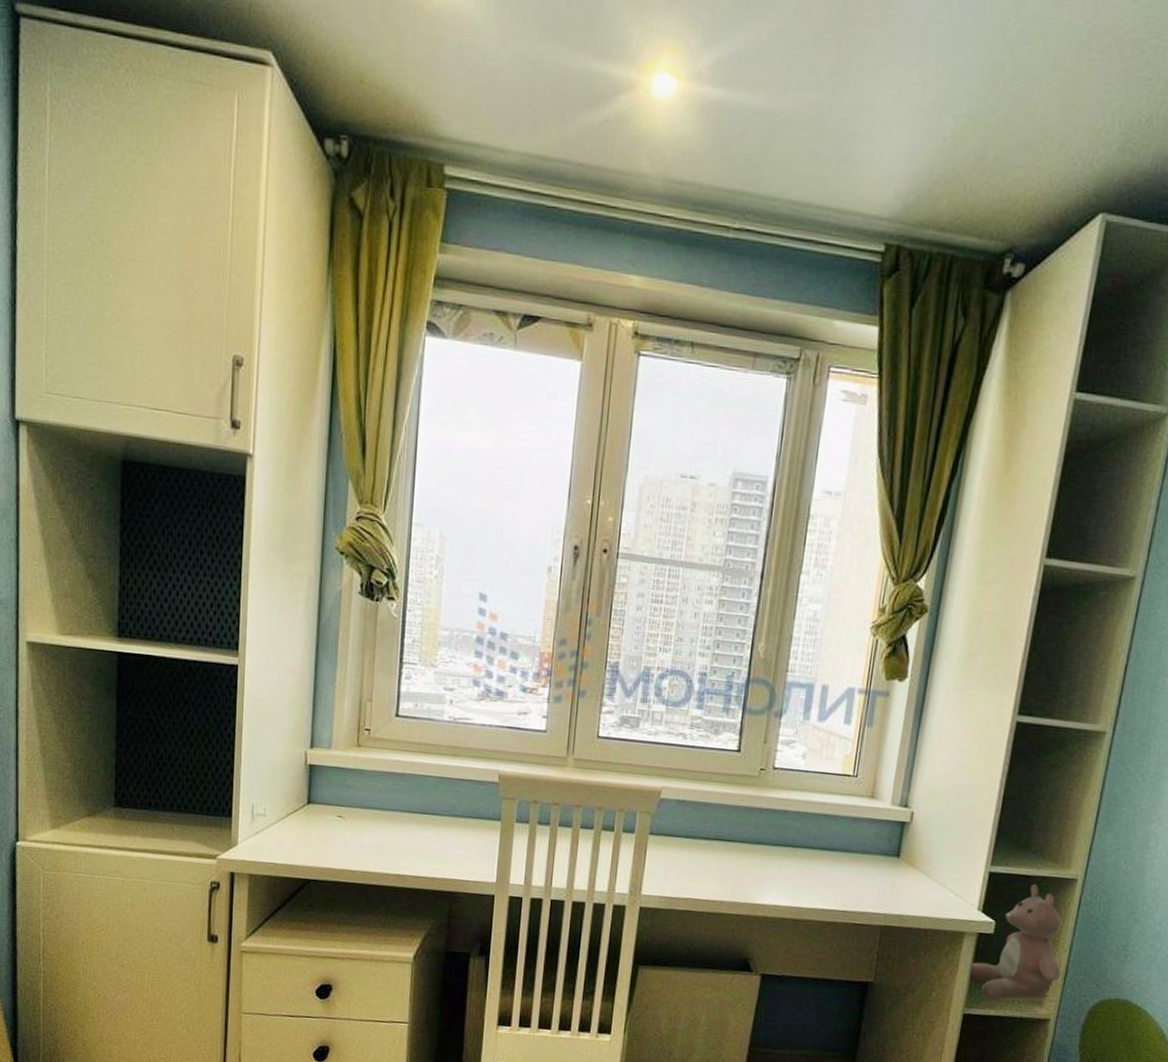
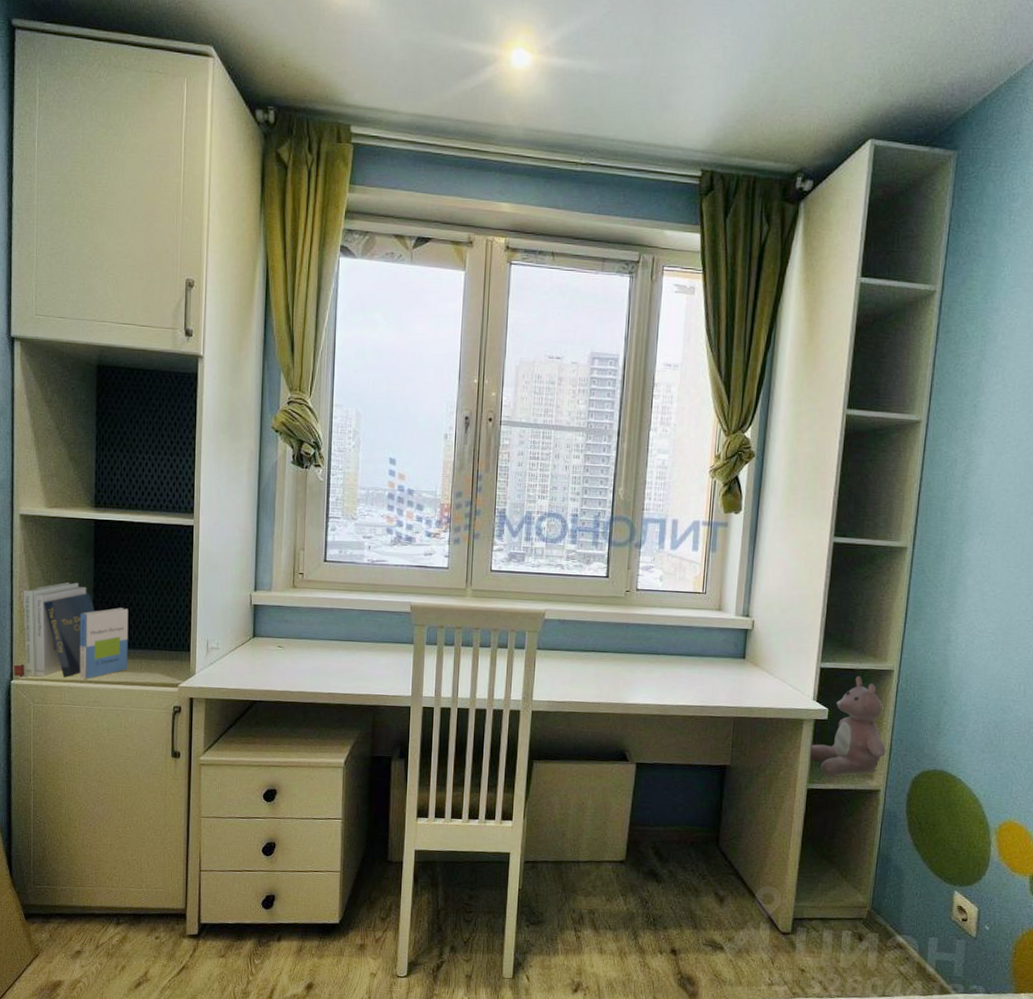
books: none [19,726,117,842] -> present [13,581,95,678]
book: none [98,760,158,845] -> present [79,608,129,679]

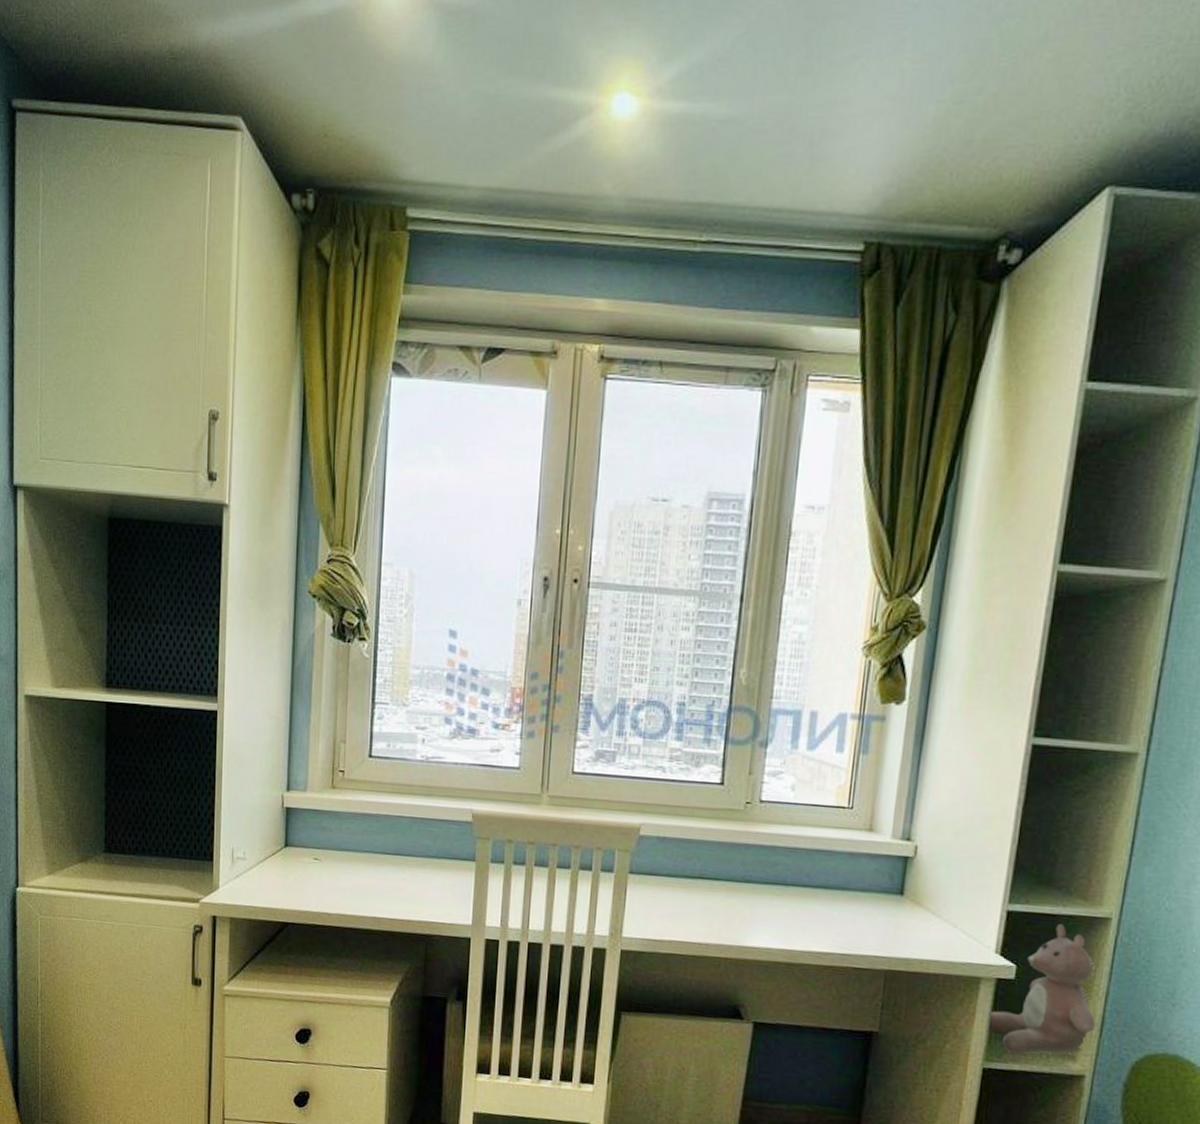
books: present [13,581,95,678] -> none [18,775,107,887]
book: present [79,608,129,679] -> none [90,807,144,890]

